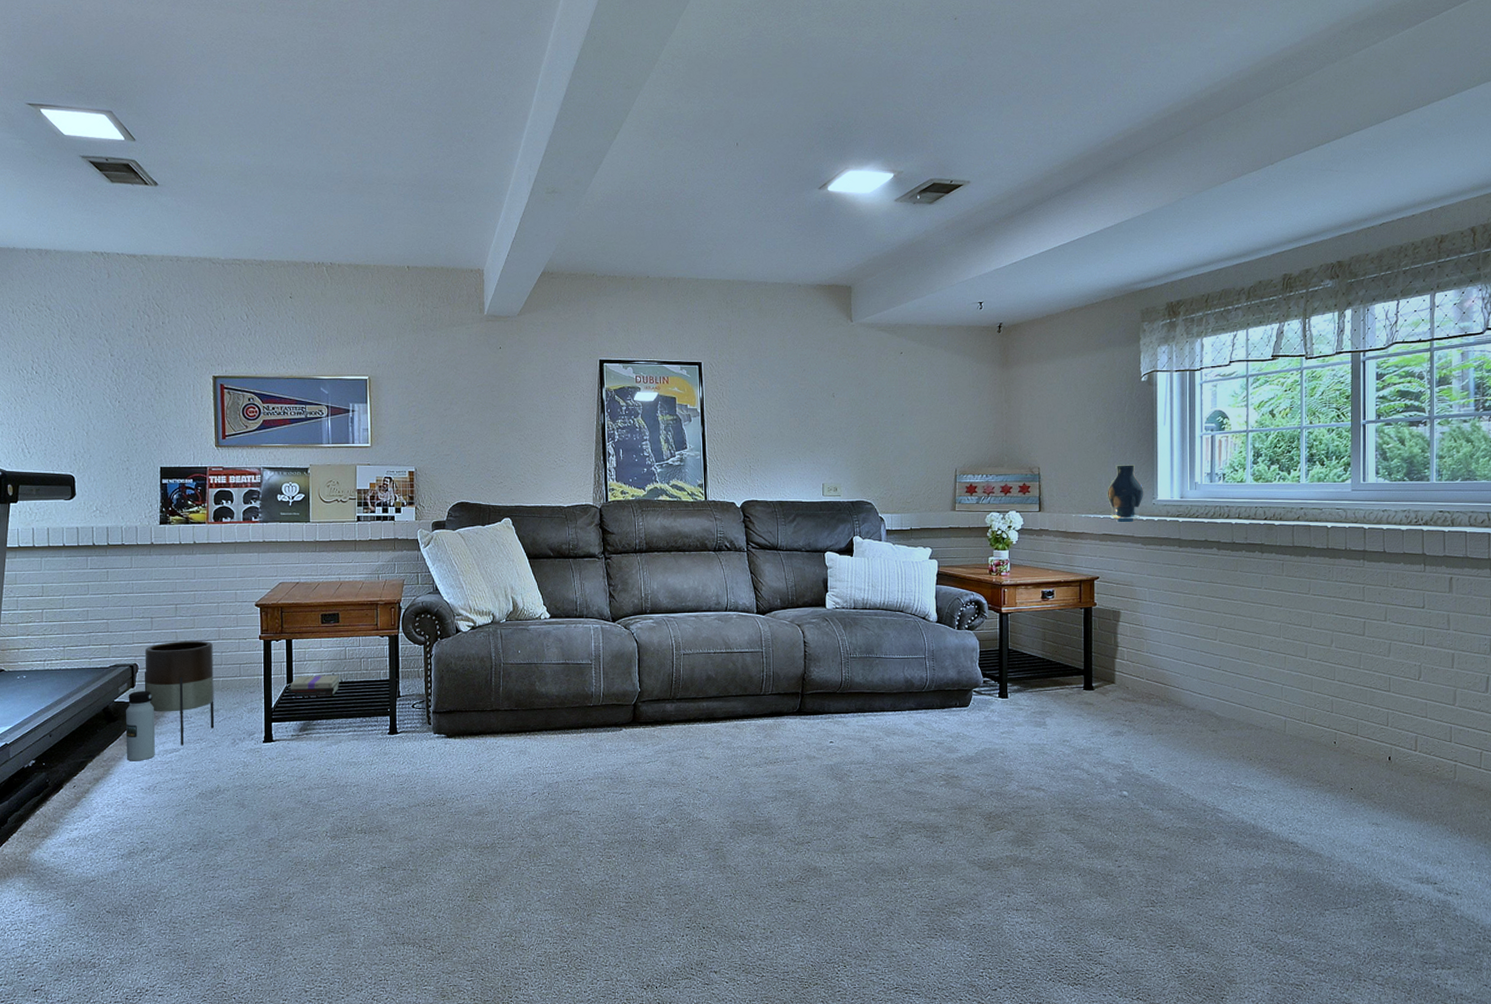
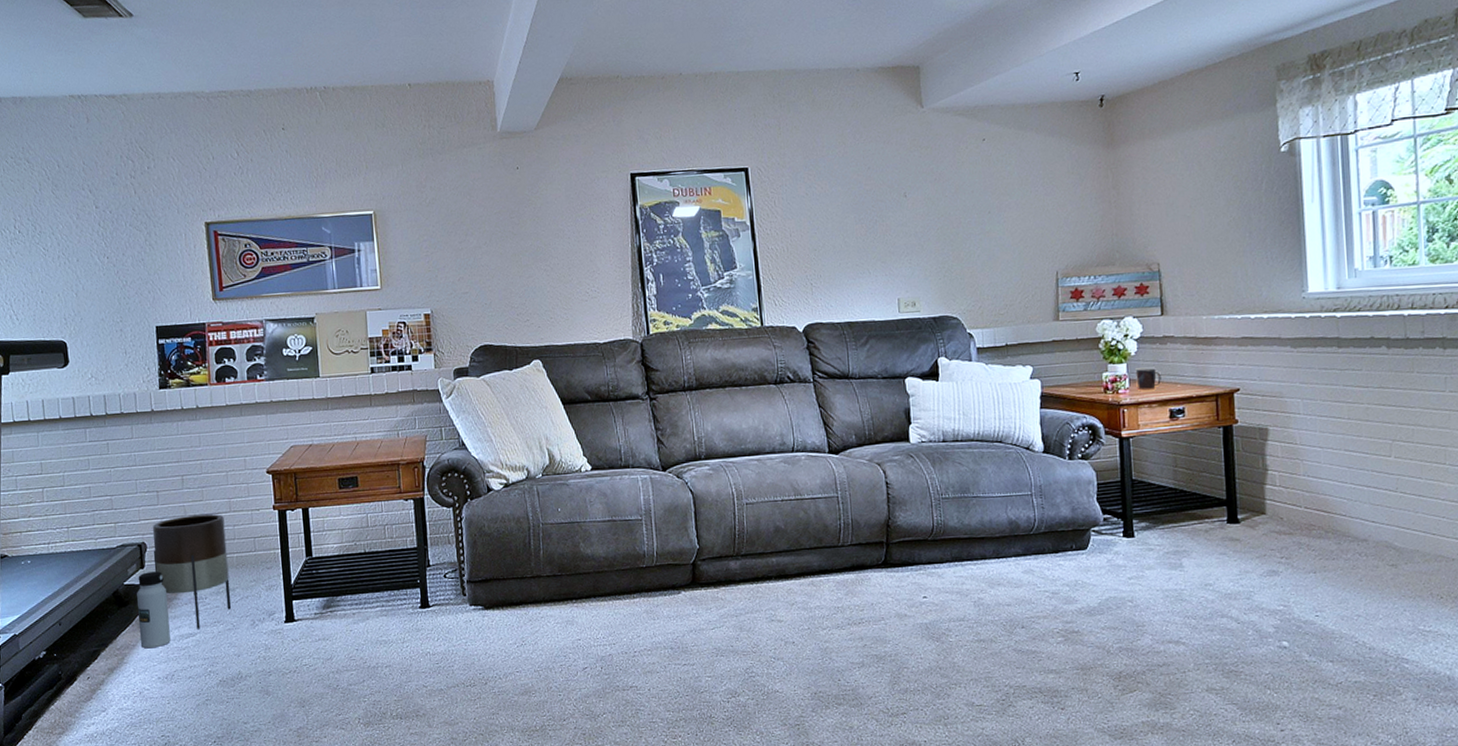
books: present [287,675,340,697] -> none [307,545,364,571]
mug: none [1016,555,1036,574] -> present [1135,367,1161,391]
vase: present [1108,465,1144,523] -> none [1245,252,1291,323]

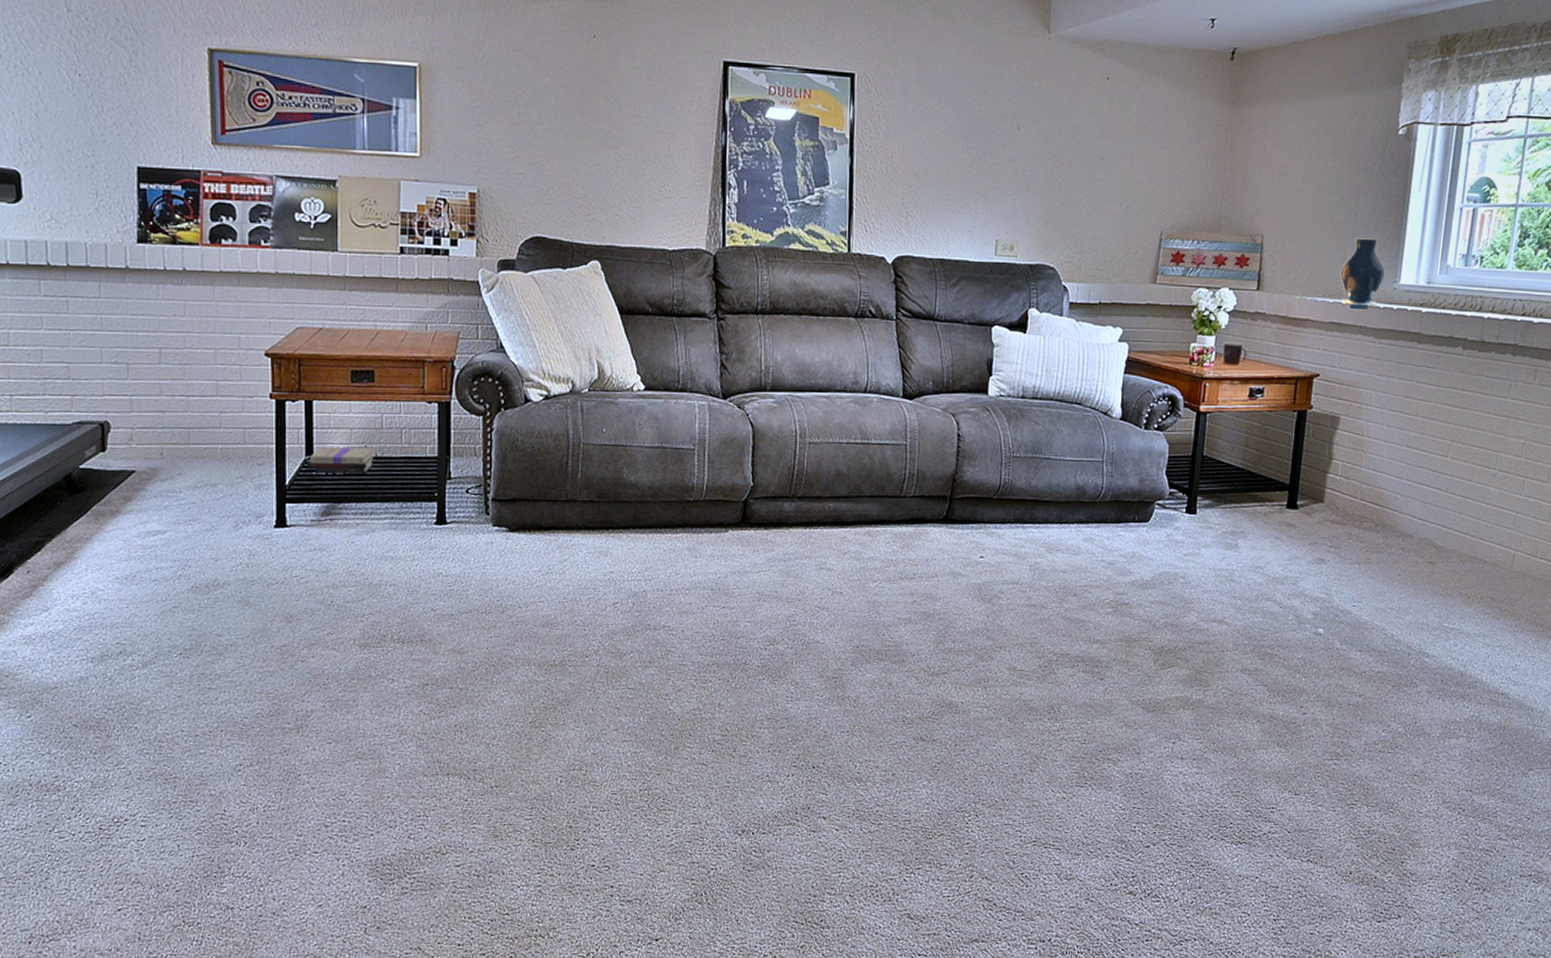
water bottle: present [137,571,171,649] -> none [95,456,134,544]
planter: present [152,513,232,629] -> none [118,395,212,527]
books: none [307,545,364,571] -> present [306,447,375,474]
vase: none [1245,252,1291,323] -> present [1341,238,1385,311]

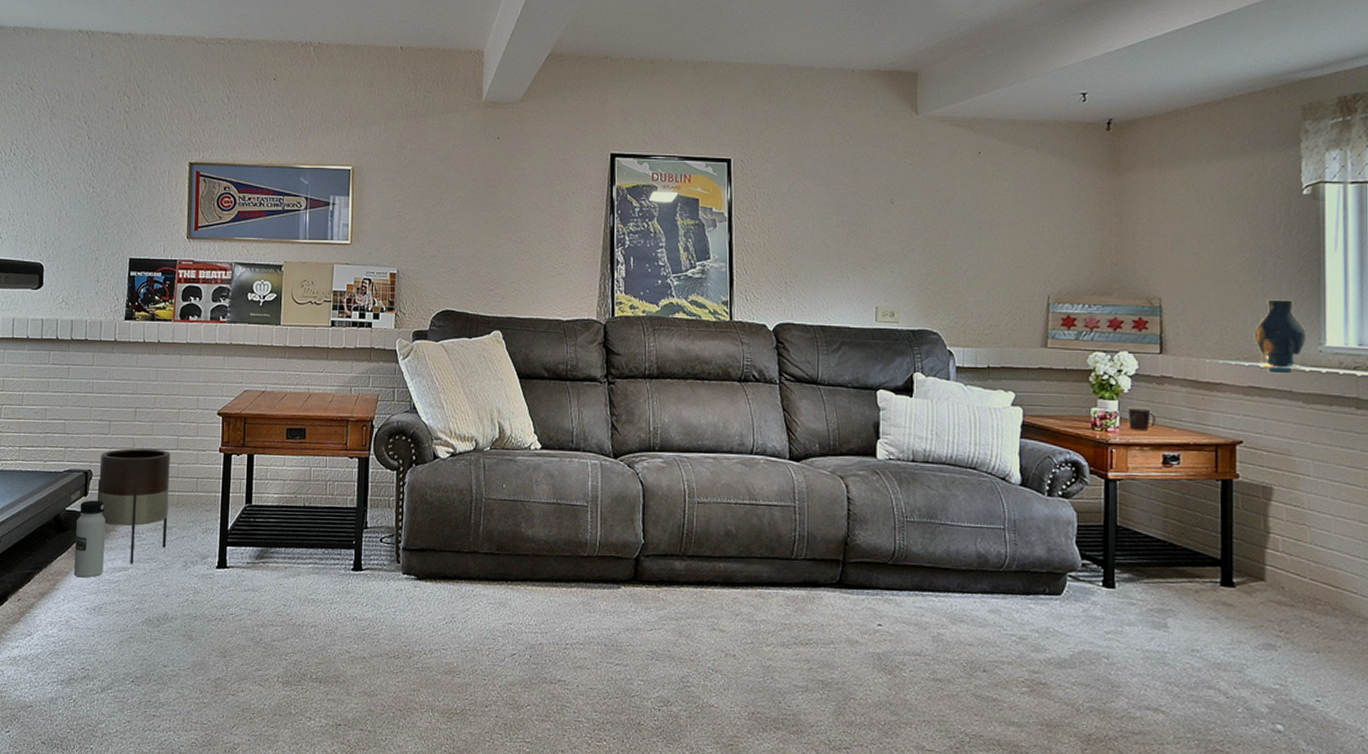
water bottle: none [95,456,134,544] -> present [73,500,105,578]
planter: none [118,395,212,527] -> present [97,448,171,564]
books: present [306,447,375,474] -> none [245,496,303,522]

